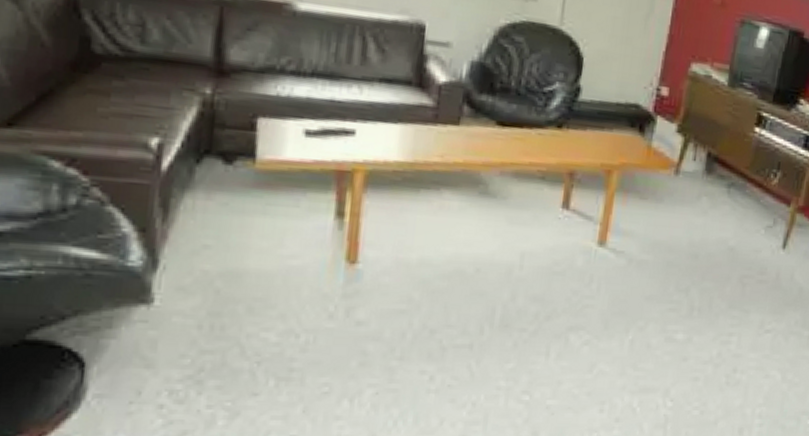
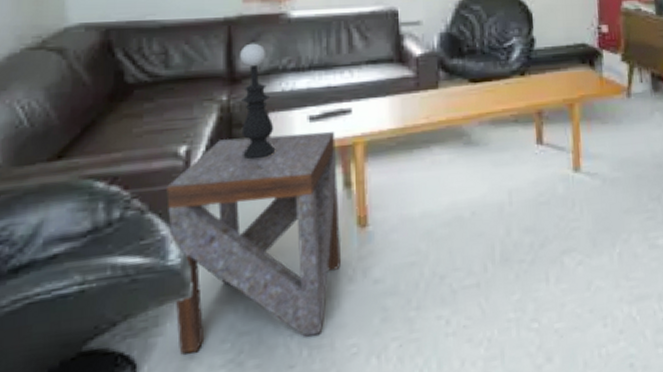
side table: none [131,138,333,367] -> present [166,131,342,355]
table lamp: none [223,32,263,169] -> present [240,43,276,160]

